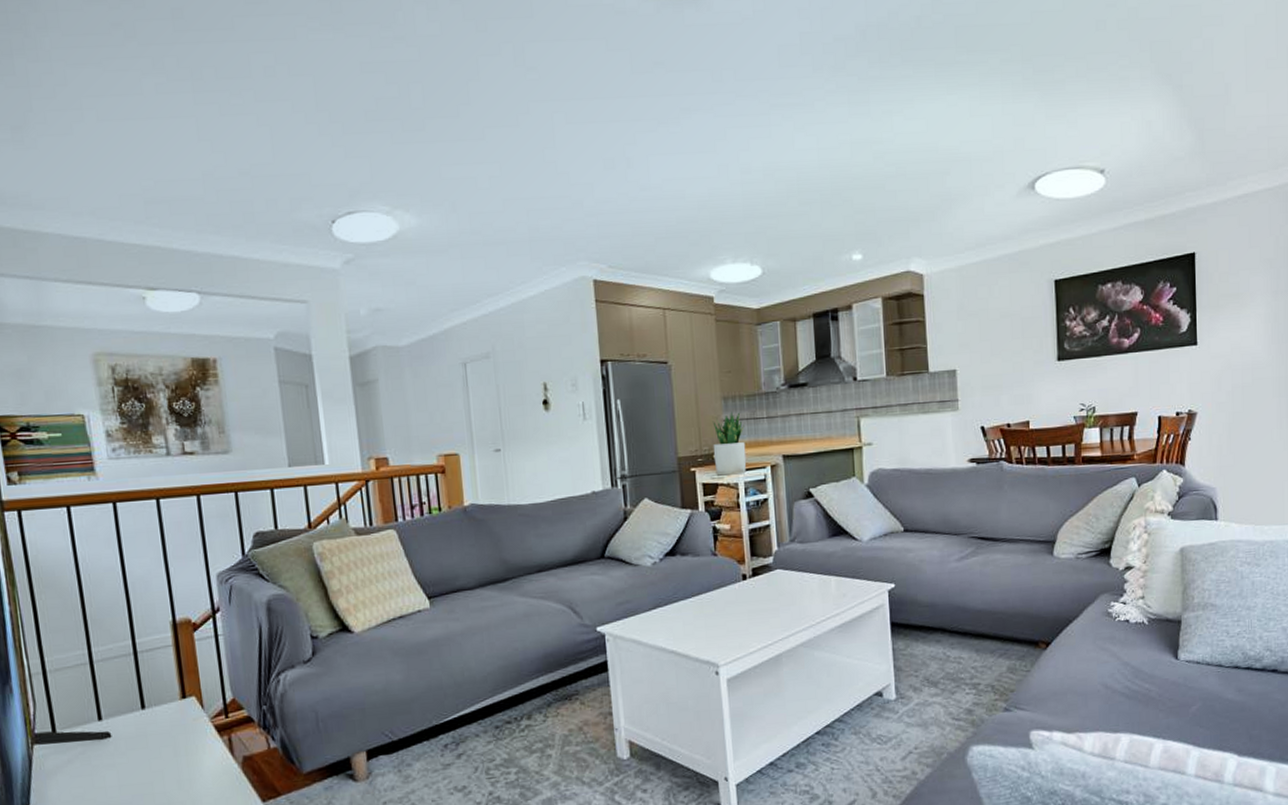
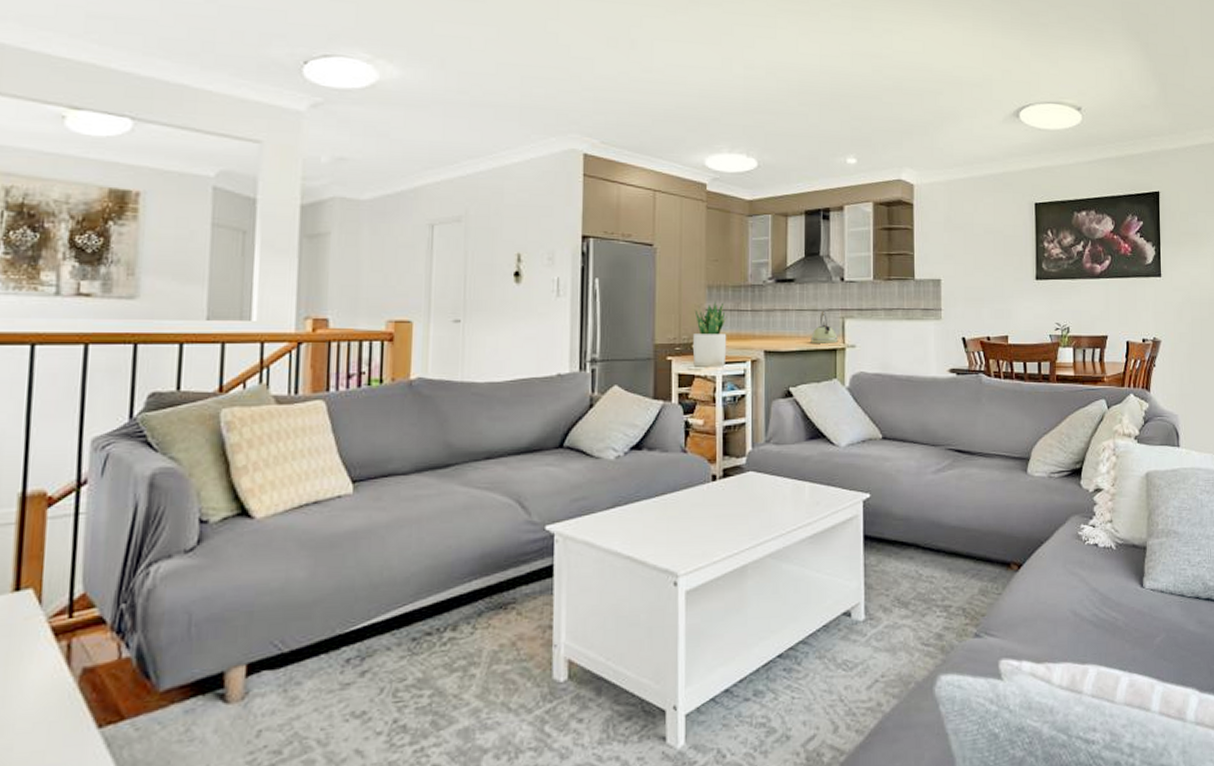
kettle: none [827,411,854,446] -> present [811,310,838,345]

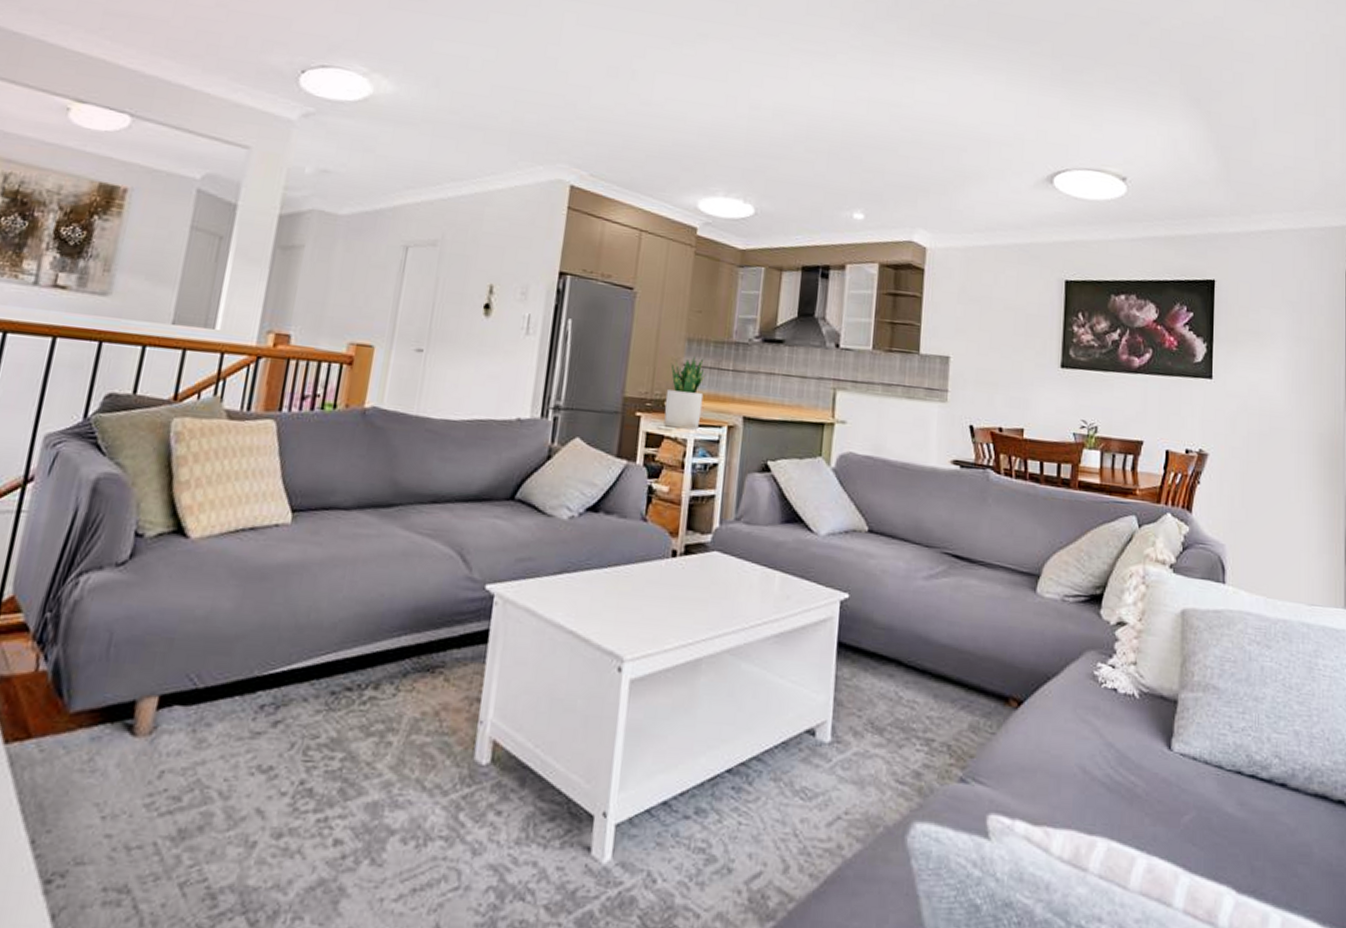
kettle: present [811,310,838,345] -> none [796,378,827,417]

